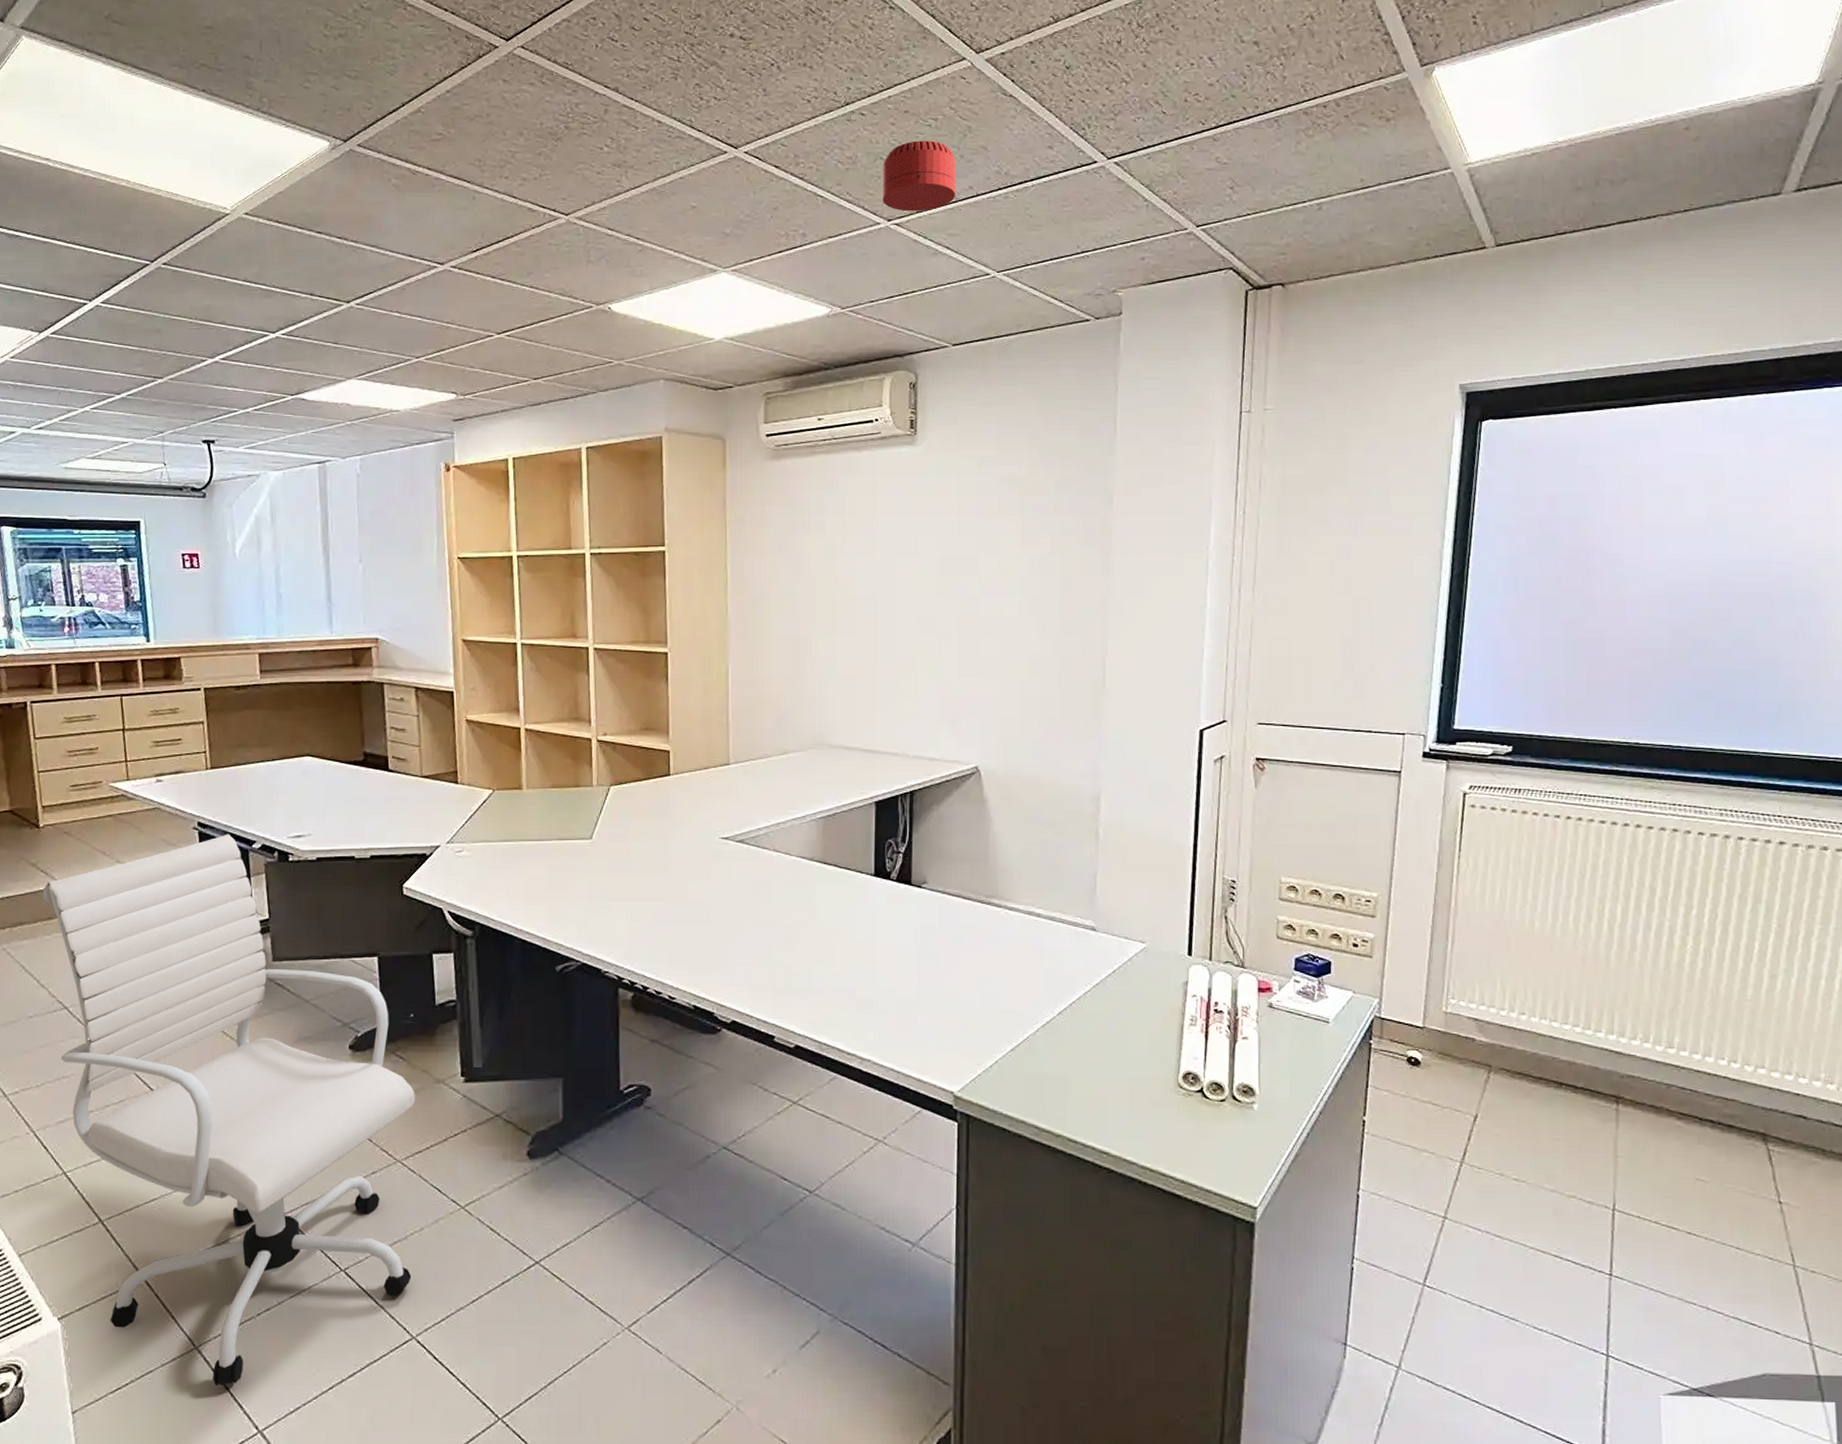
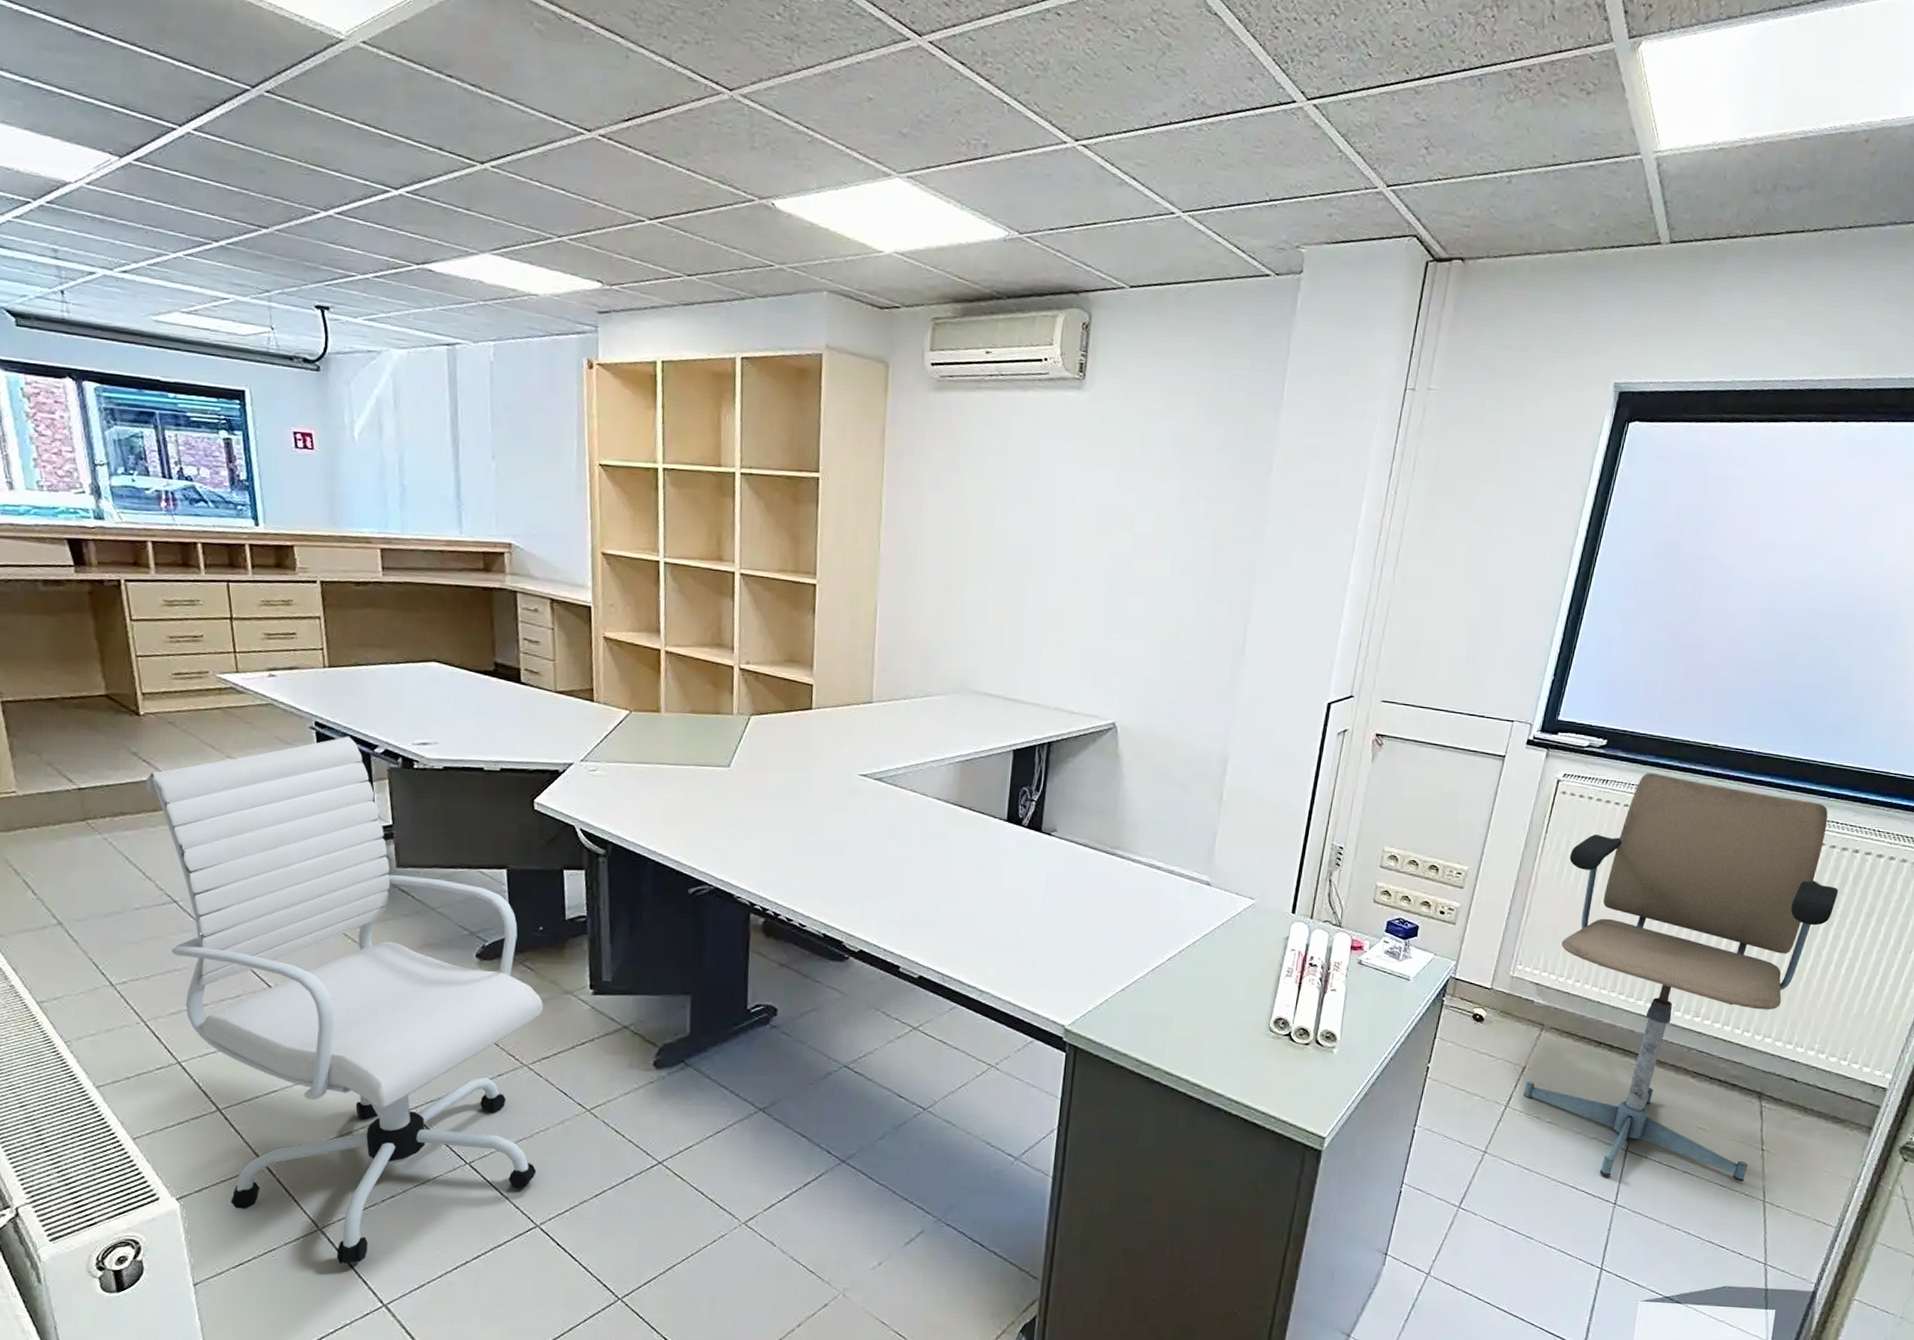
smoke detector: present [883,140,956,212] -> none [1071,52,1152,135]
office chair: none [1479,778,1813,1243] -> present [1523,773,1838,1182]

